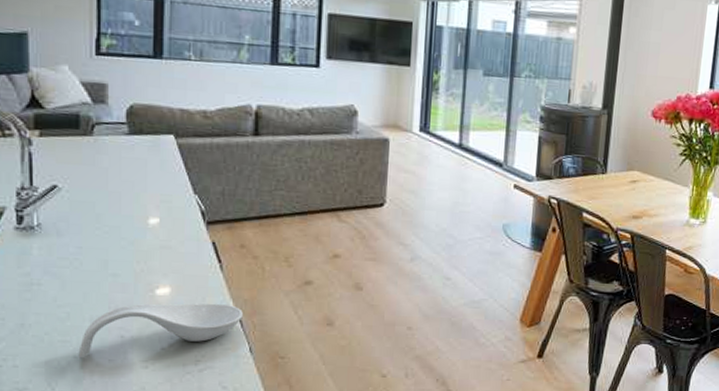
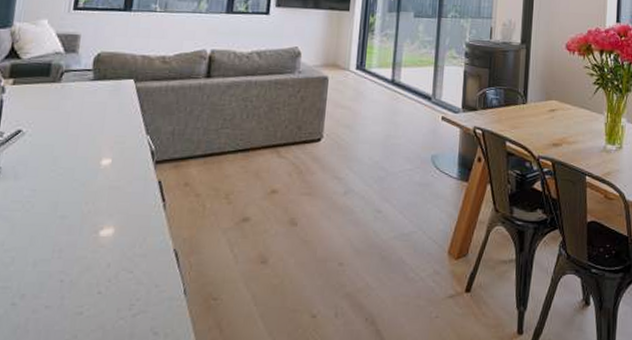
spoon rest: present [78,303,243,359] -> none [16,243,181,306]

